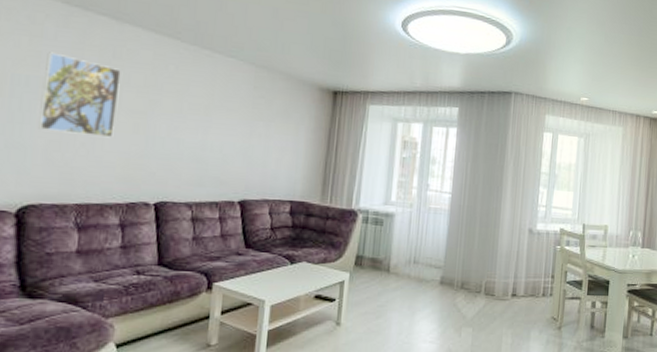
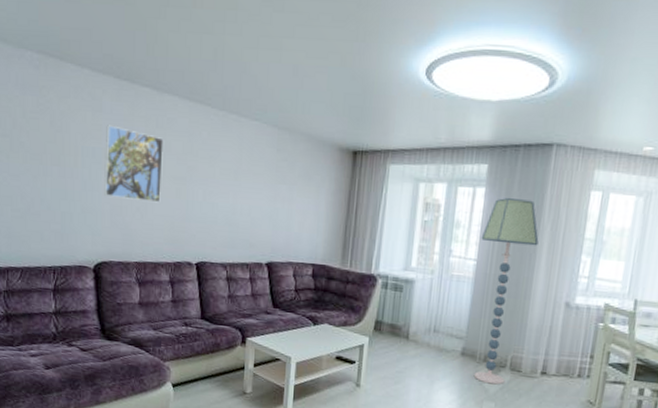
floor lamp: none [452,137,504,310] -> present [473,198,539,385]

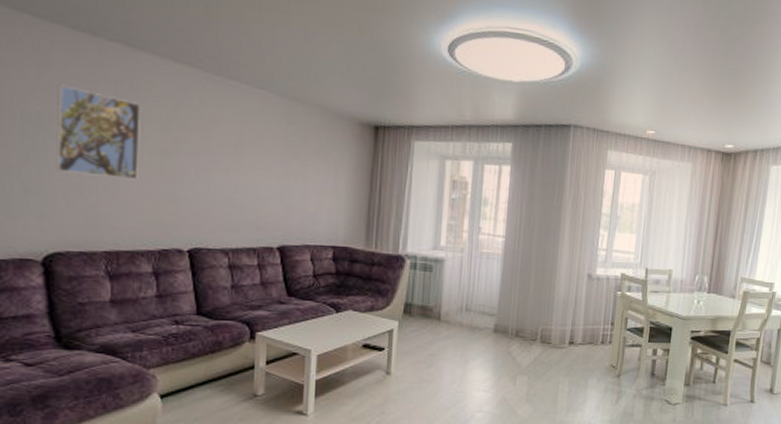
floor lamp: present [473,198,539,385] -> none [506,176,562,358]

